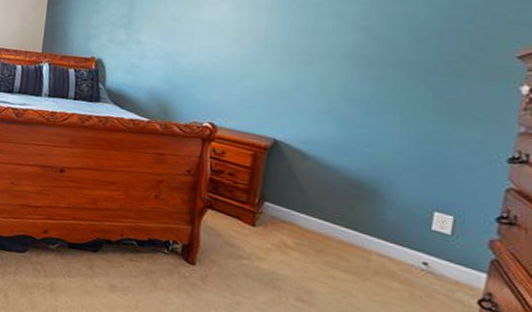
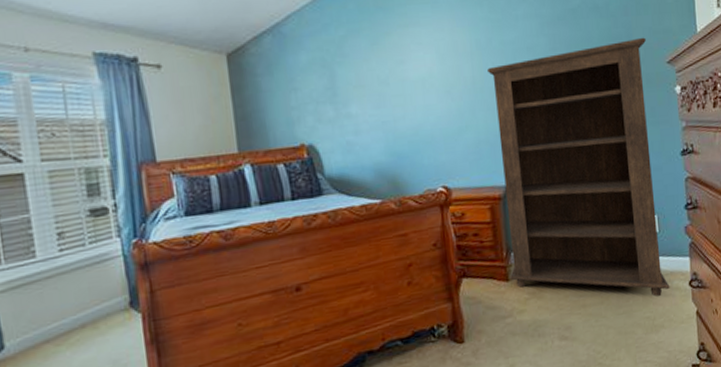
bookshelf: none [255,24,493,301] -> present [487,37,670,297]

